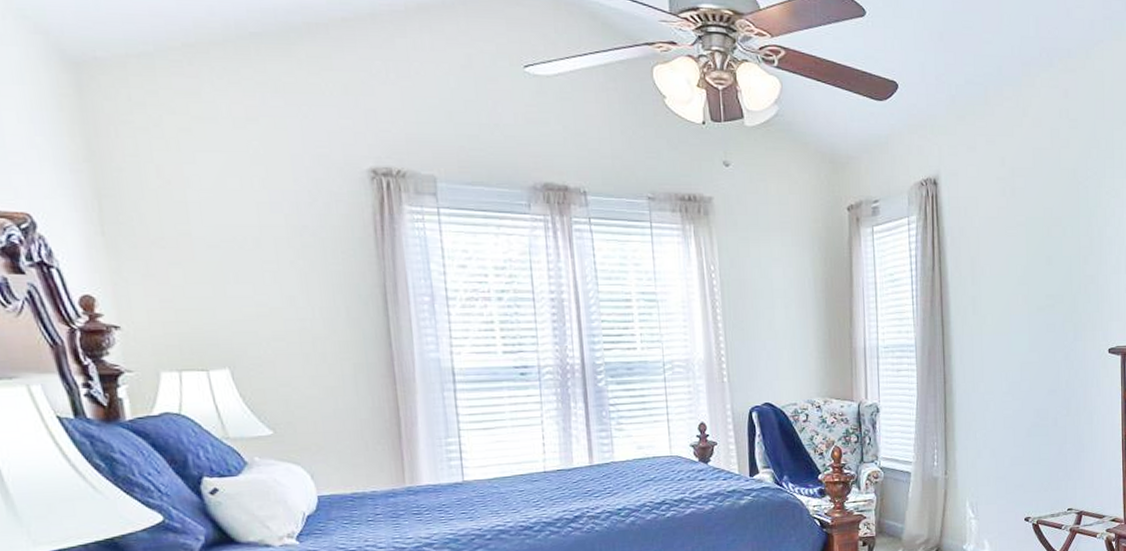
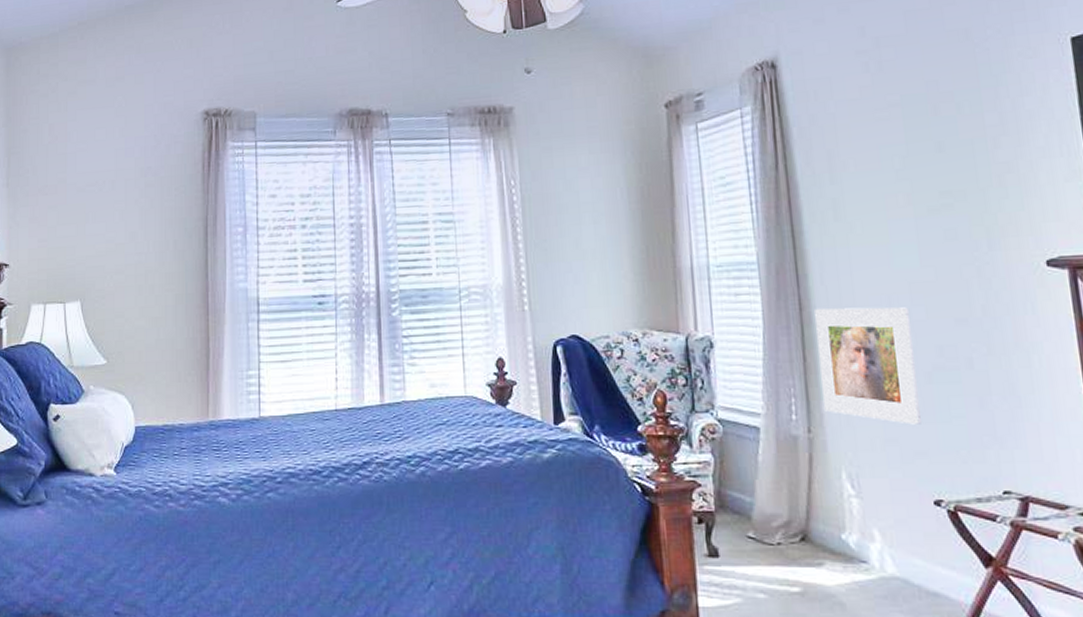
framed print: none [955,381,1021,466] -> present [815,307,921,425]

